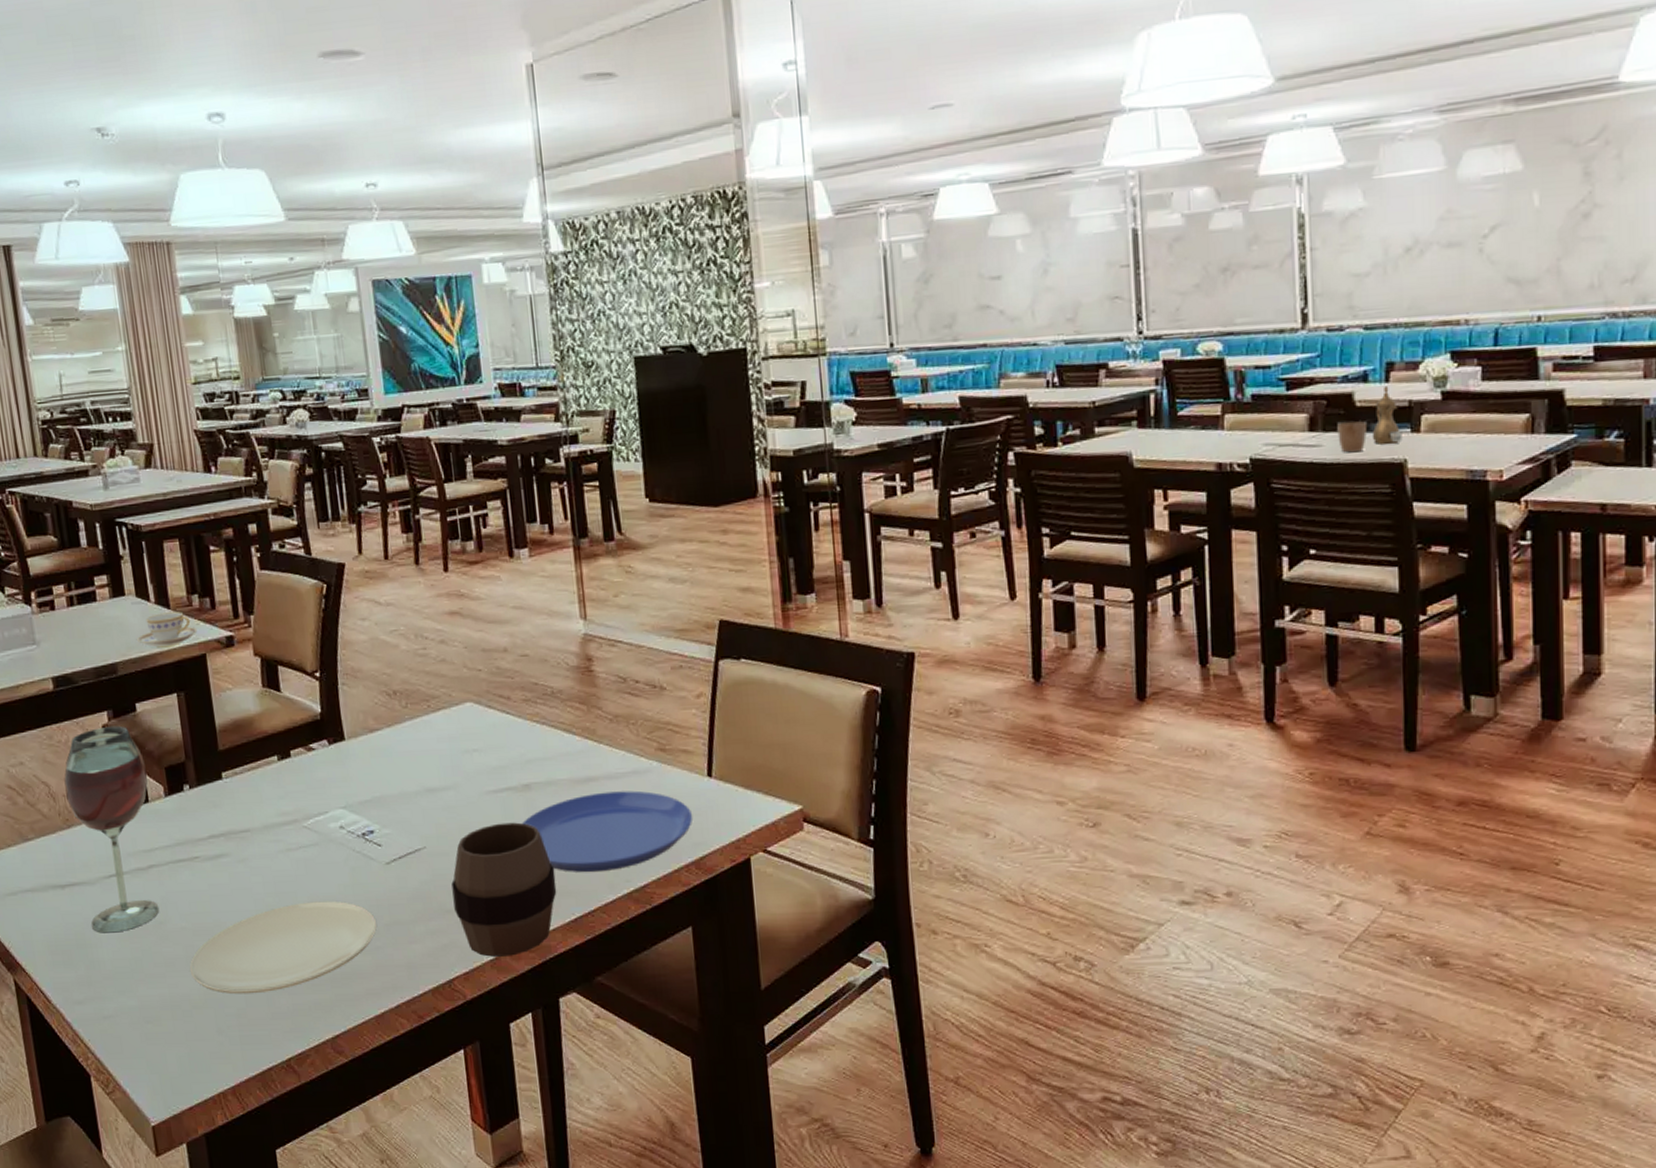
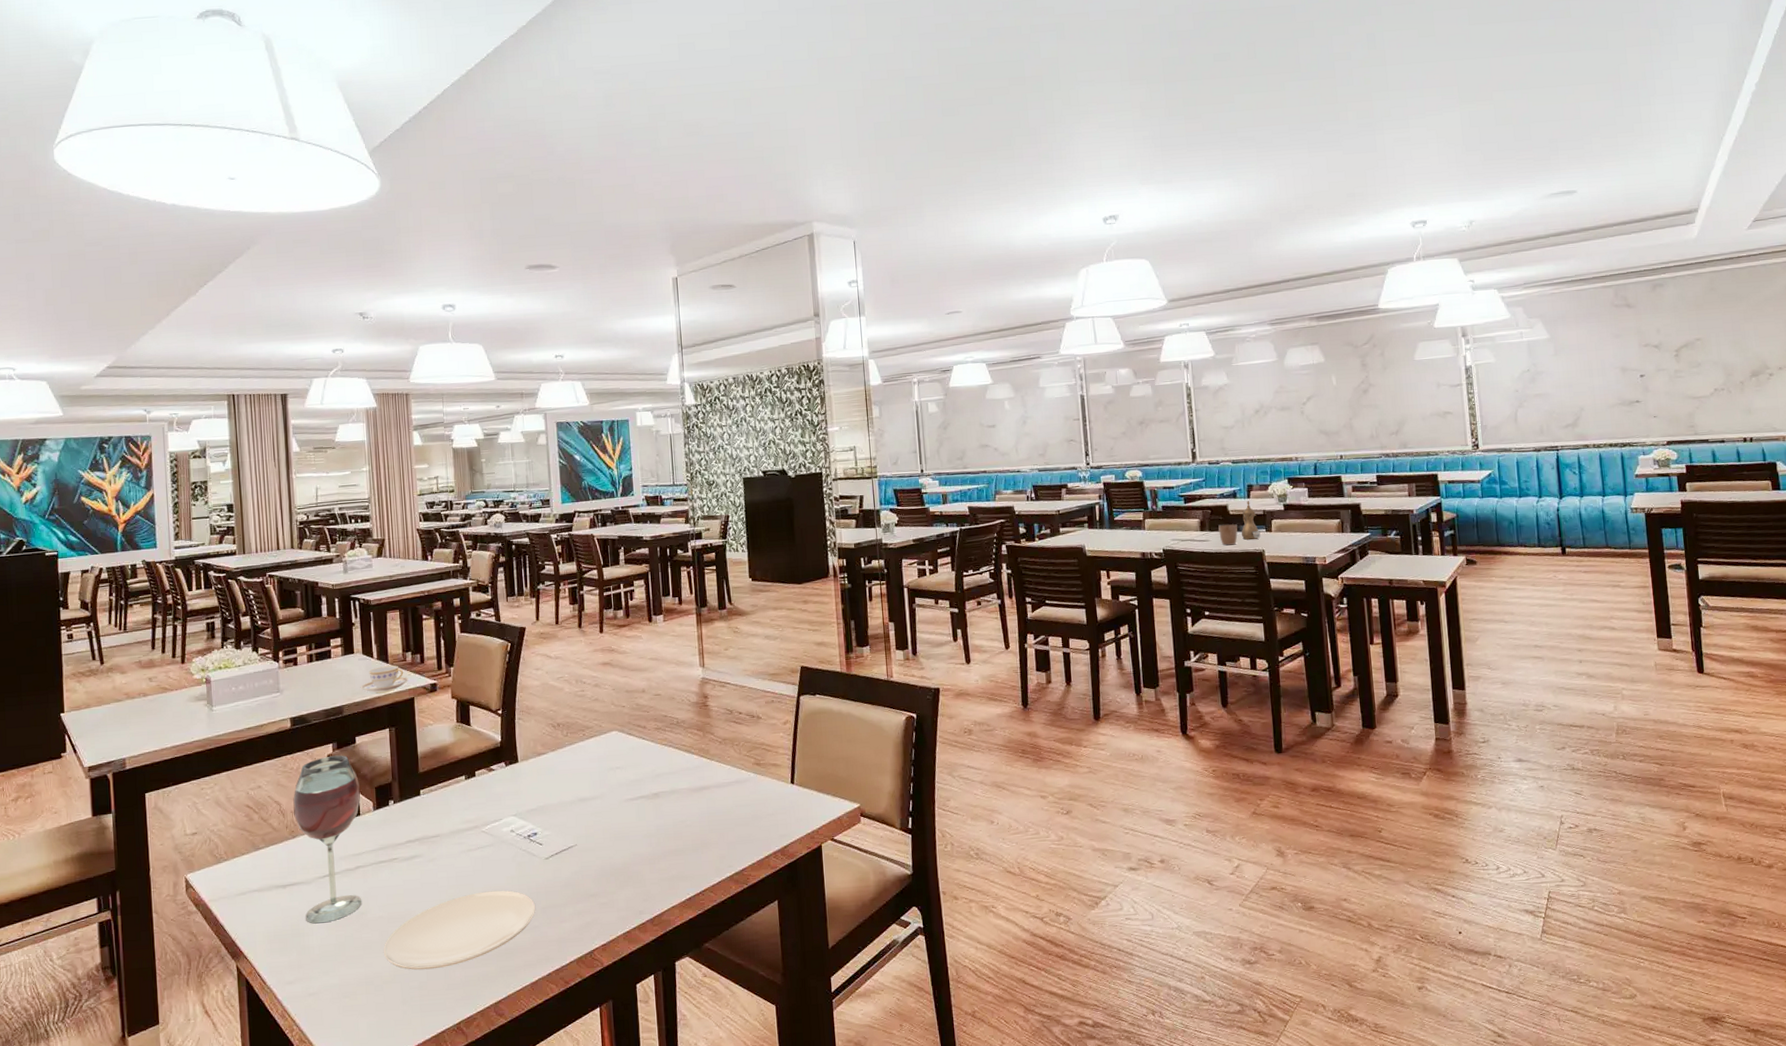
cup: present [451,822,557,957] -> none [595,823,676,931]
plate: present [522,790,693,873] -> none [652,796,780,861]

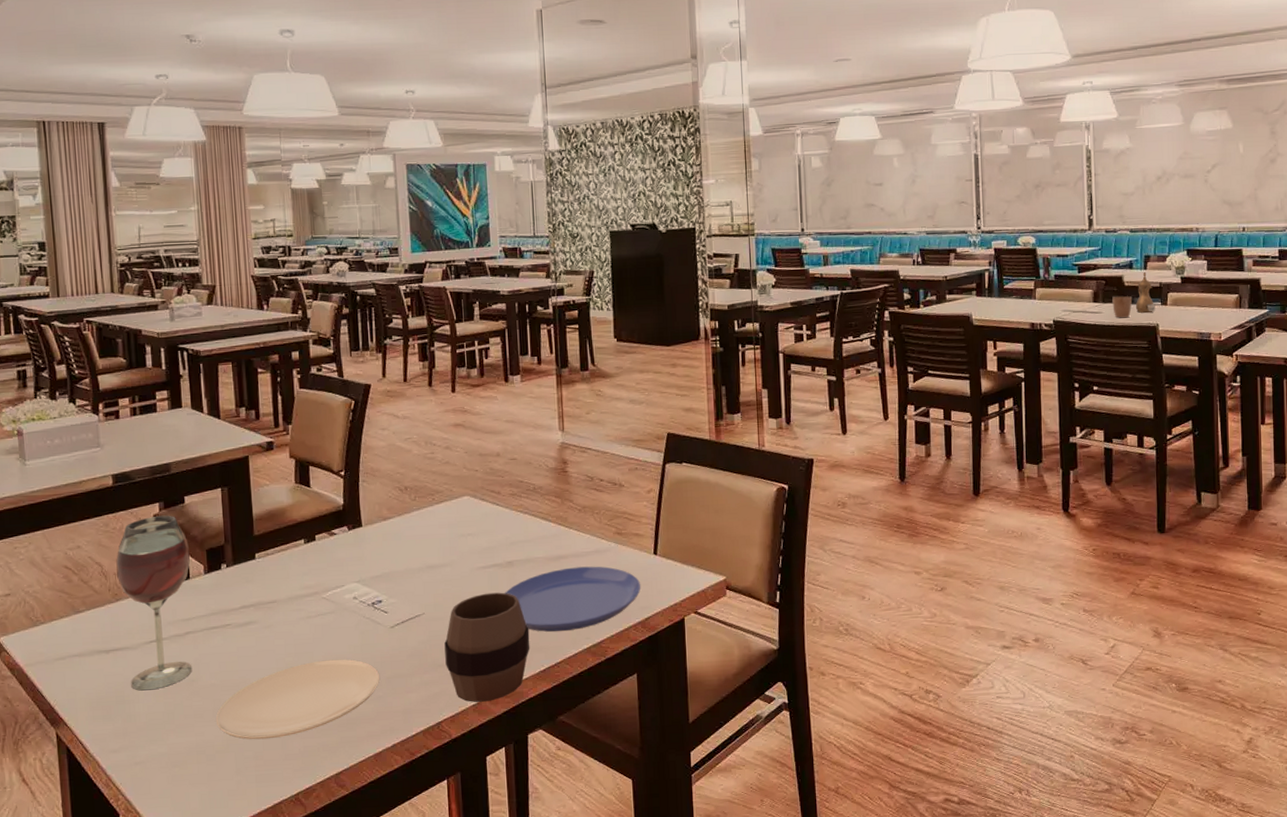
teacup: present [360,665,409,693] -> none [189,421,243,451]
cup: none [595,823,676,931] -> present [444,592,530,702]
plate: none [652,796,780,861] -> present [505,566,641,632]

